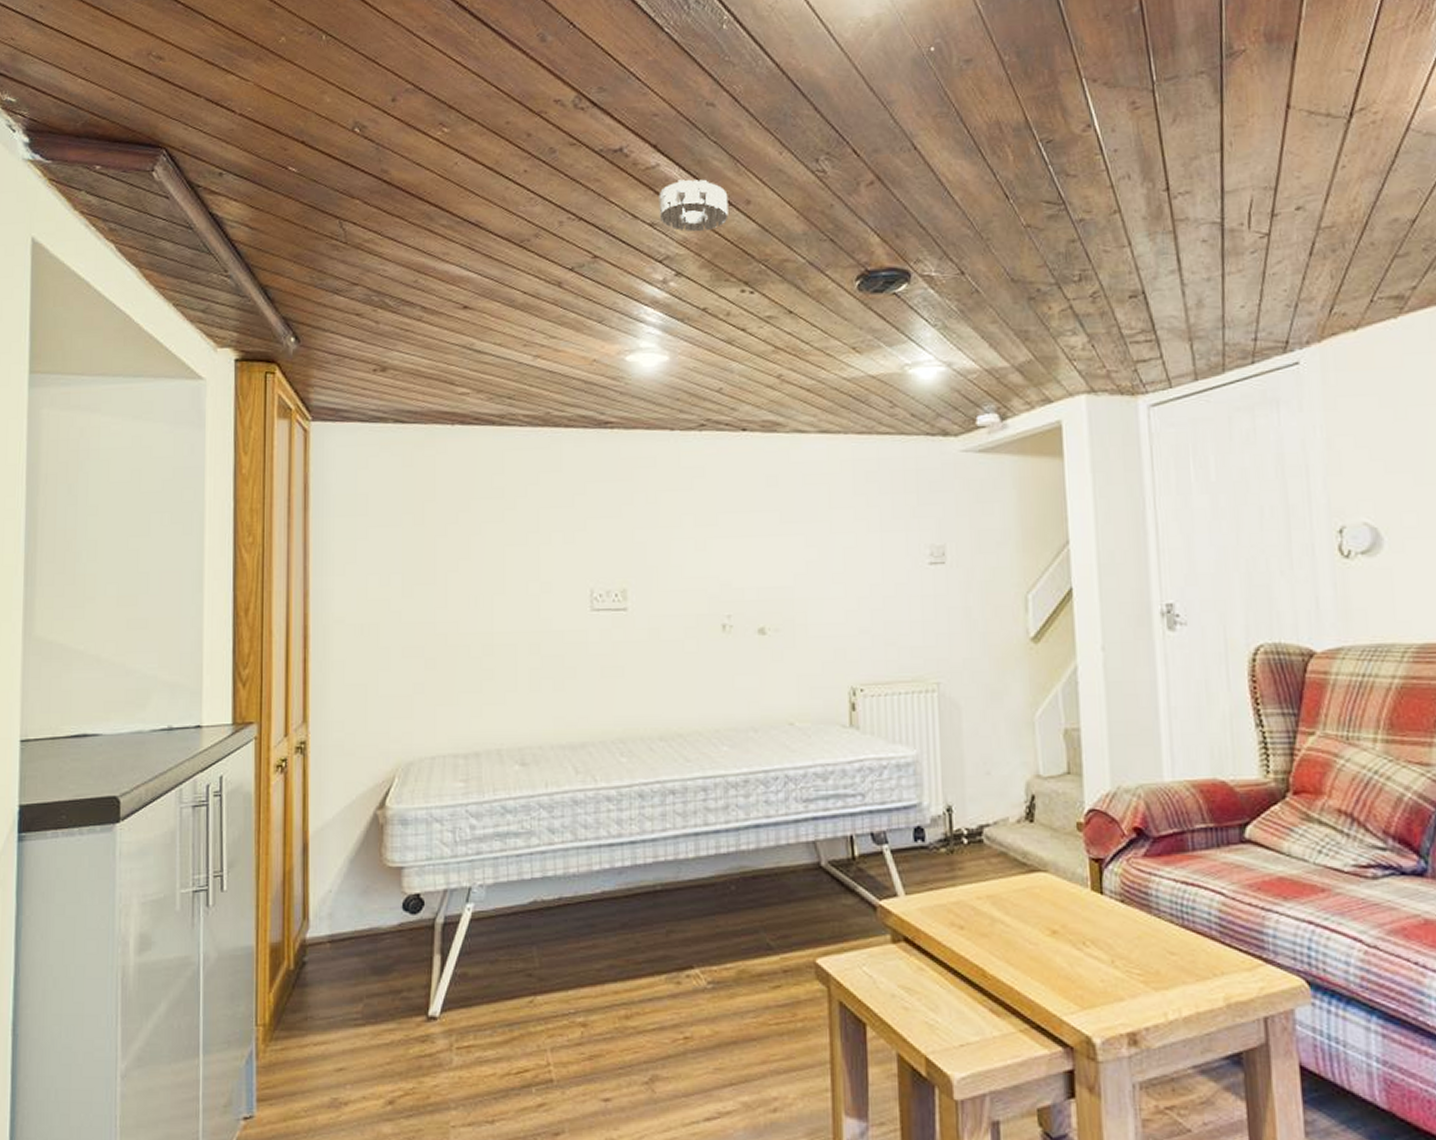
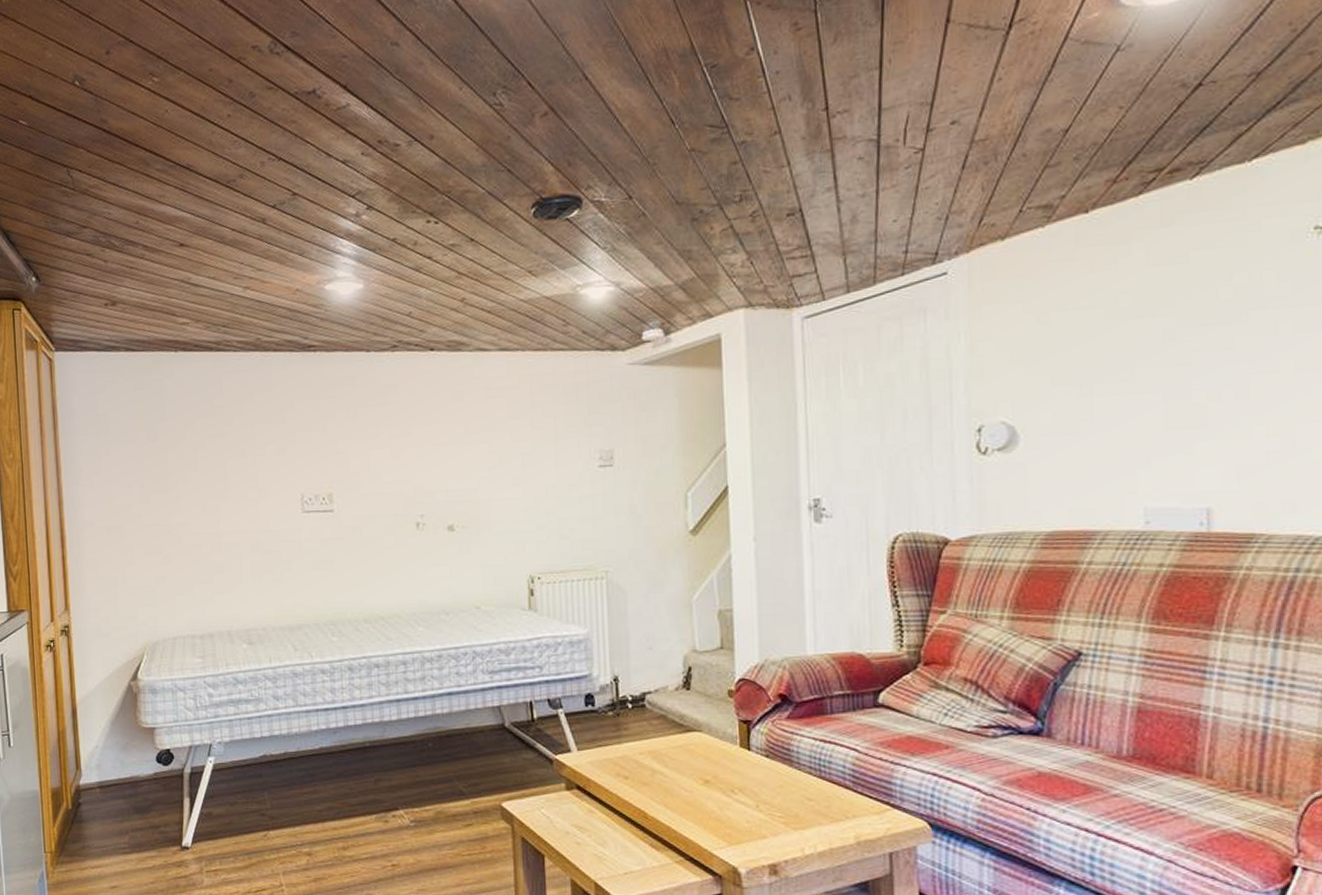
smoke detector: present [659,179,729,232] -> none [350,116,414,168]

